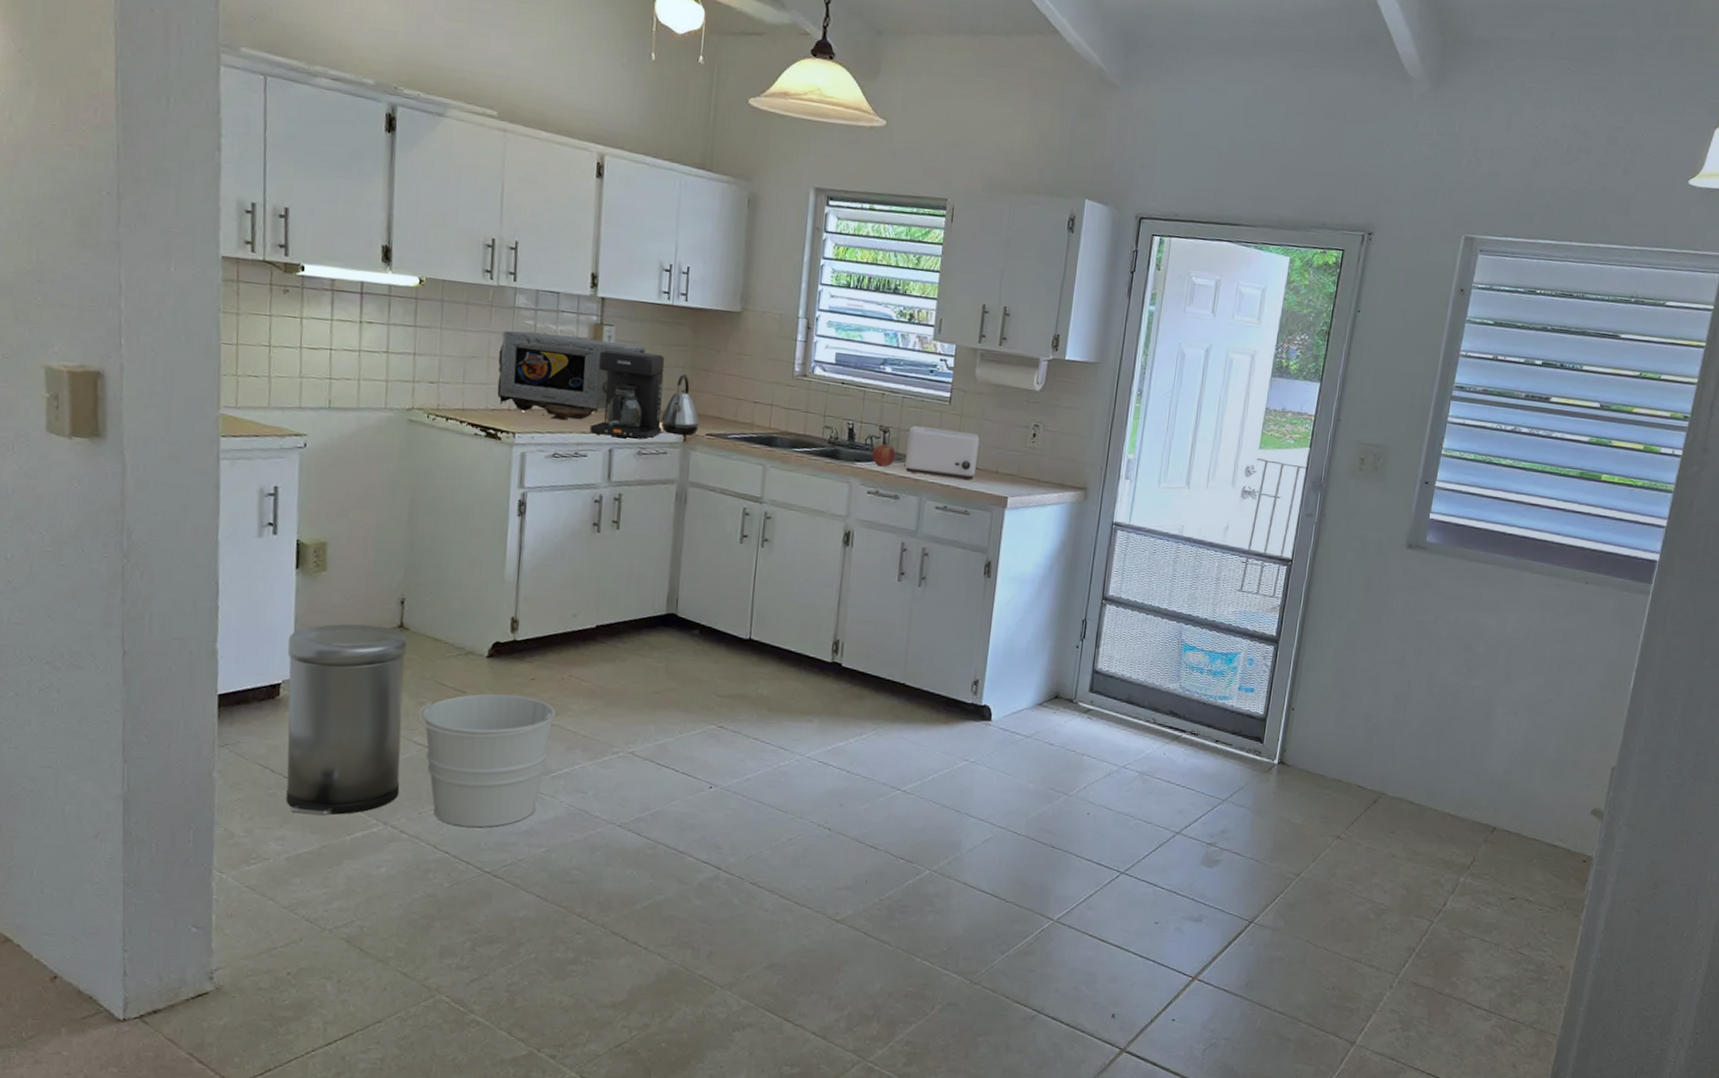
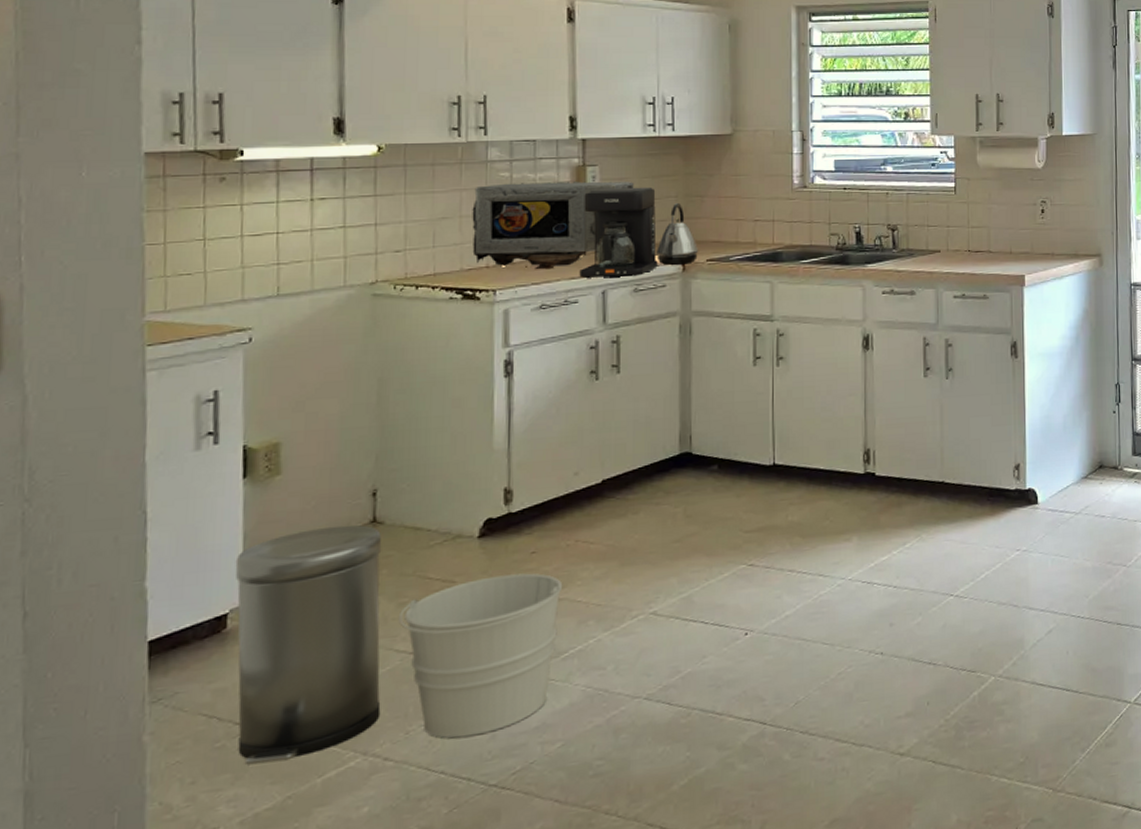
fruit: present [872,442,896,467] -> none [883,240,907,265]
toaster: present [904,425,983,481] -> none [916,218,993,266]

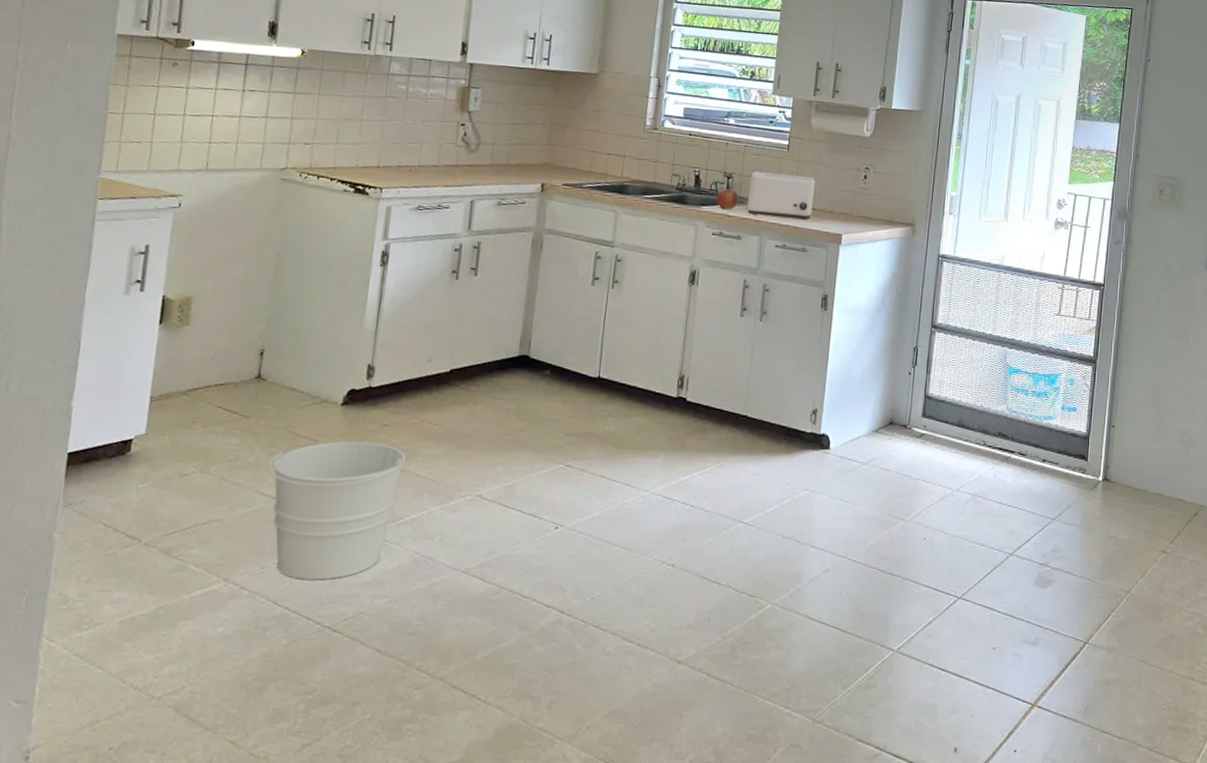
pedal bin: present [235,525,382,766] -> none [126,376,263,575]
microwave: present [472,181,634,270] -> none [367,95,509,176]
coffee maker: present [579,187,658,278] -> none [453,108,527,192]
kettle: present [656,202,699,265] -> none [520,129,558,186]
fruit: none [883,240,907,265] -> present [716,187,739,210]
toaster: none [916,218,993,266] -> present [746,171,818,220]

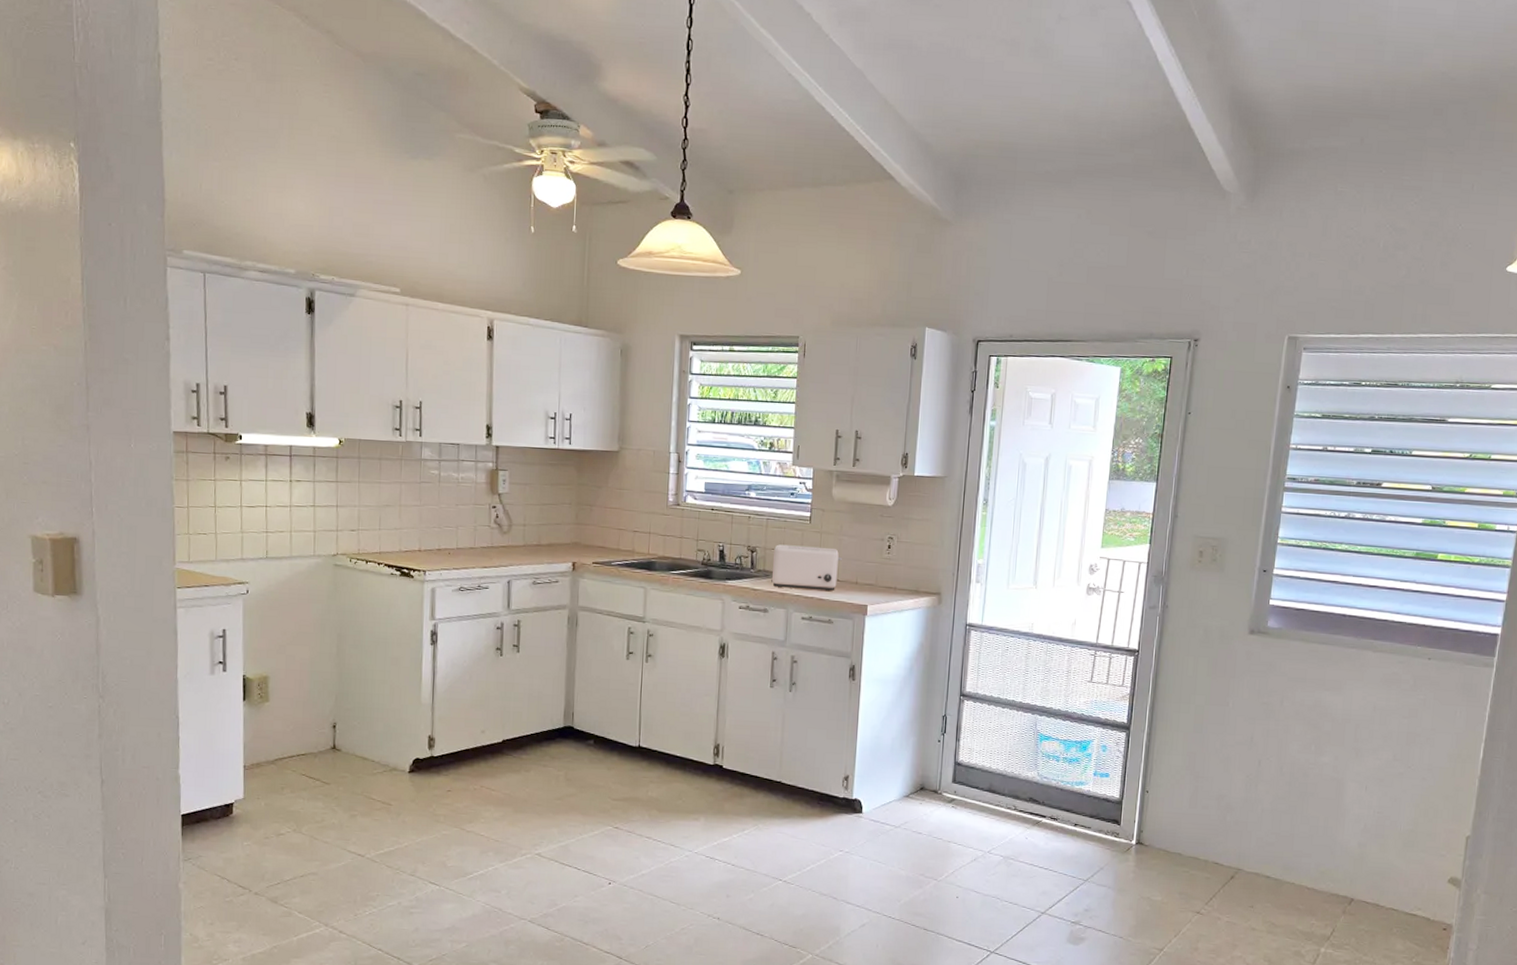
bucket: present [267,441,407,580] -> none [350,805,471,927]
fruit: present [716,187,739,210] -> none [741,561,763,584]

